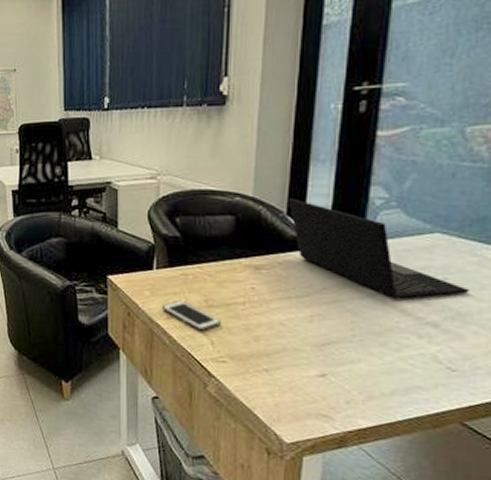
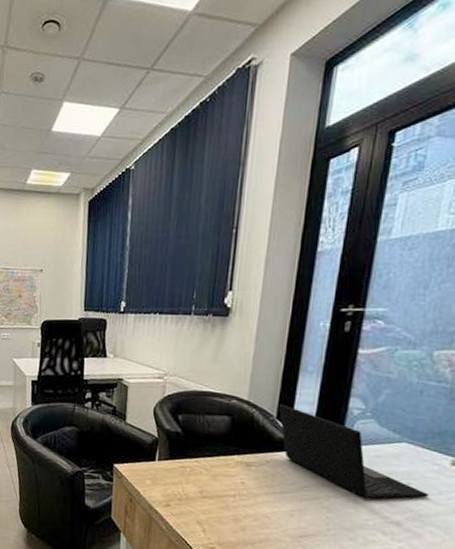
cell phone: present [162,300,222,331] -> none [161,490,214,519]

